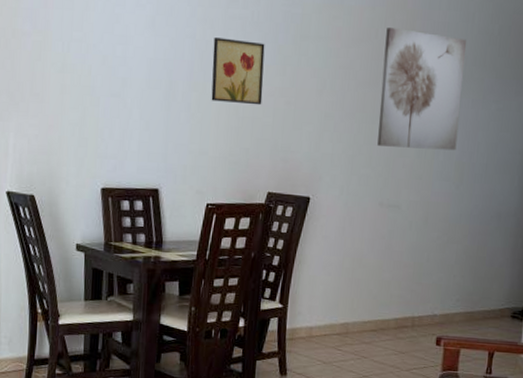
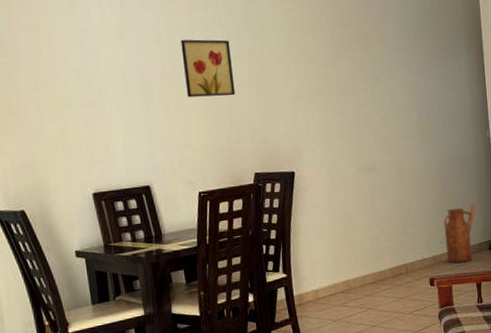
wall art: present [377,28,467,151] -> none [336,14,415,117]
watering can: none [460,264,506,327] -> present [443,204,476,264]

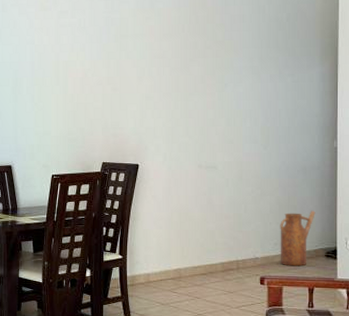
wall art: present [180,39,236,98] -> none [49,42,93,93]

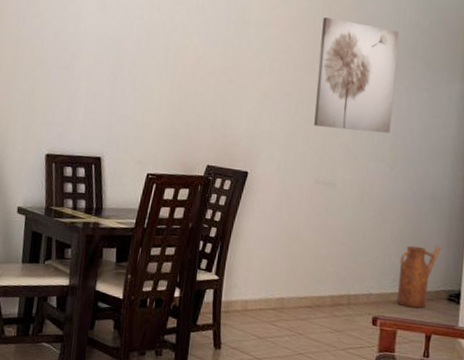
wall art: none [191,23,261,118] -> present [314,17,399,134]

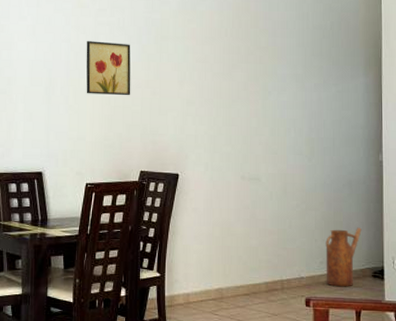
wall art: none [155,19,209,83] -> present [86,41,131,96]
wall art: present [314,17,399,134] -> none [234,27,305,128]

